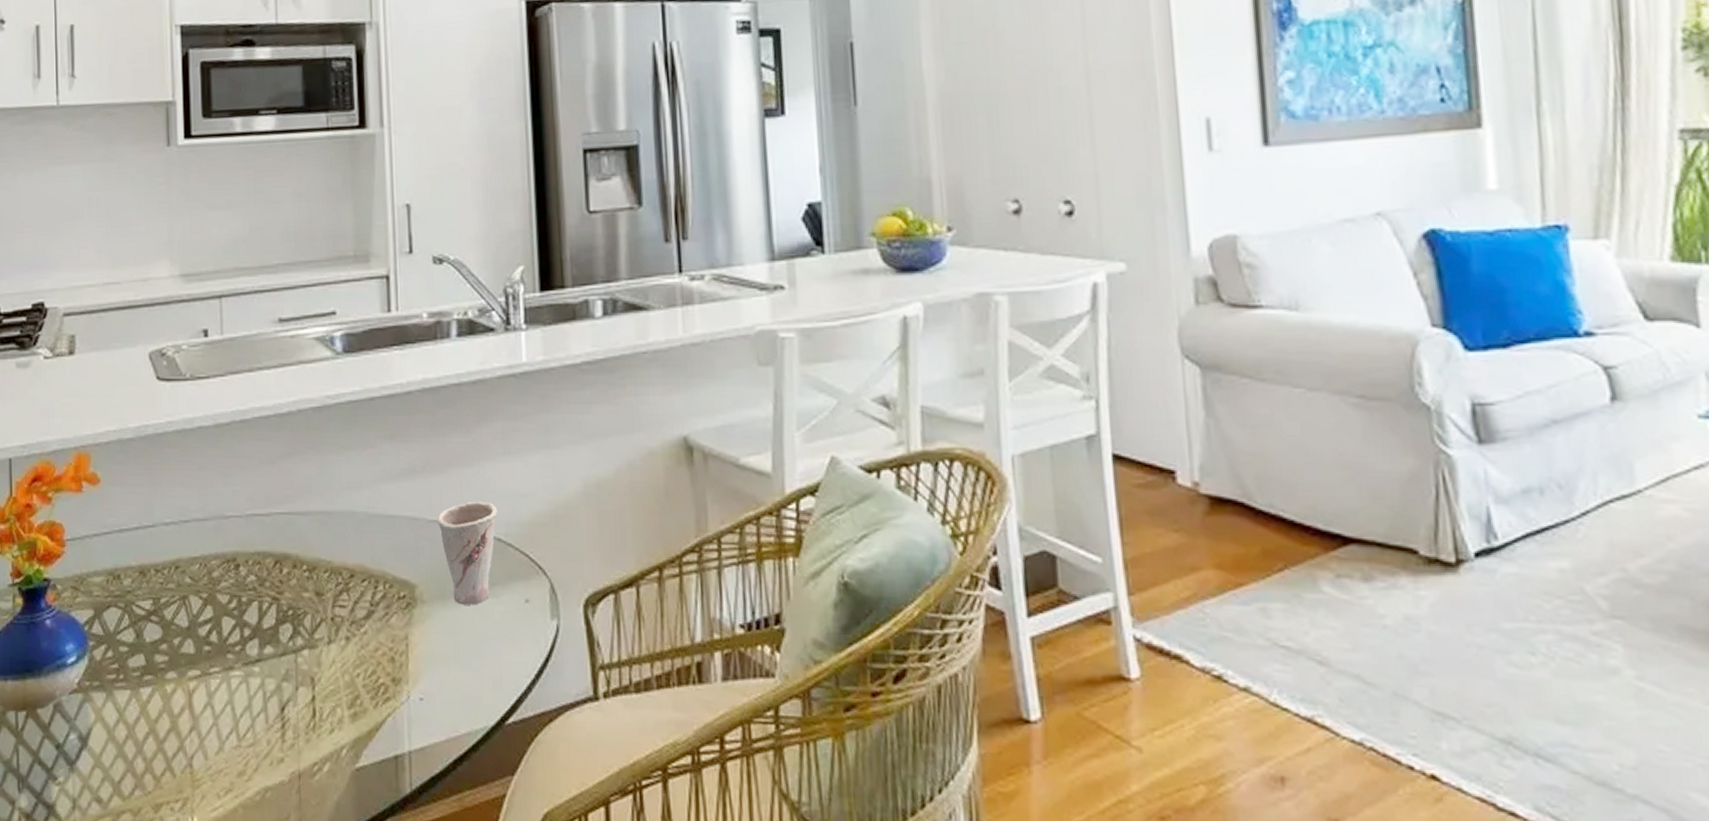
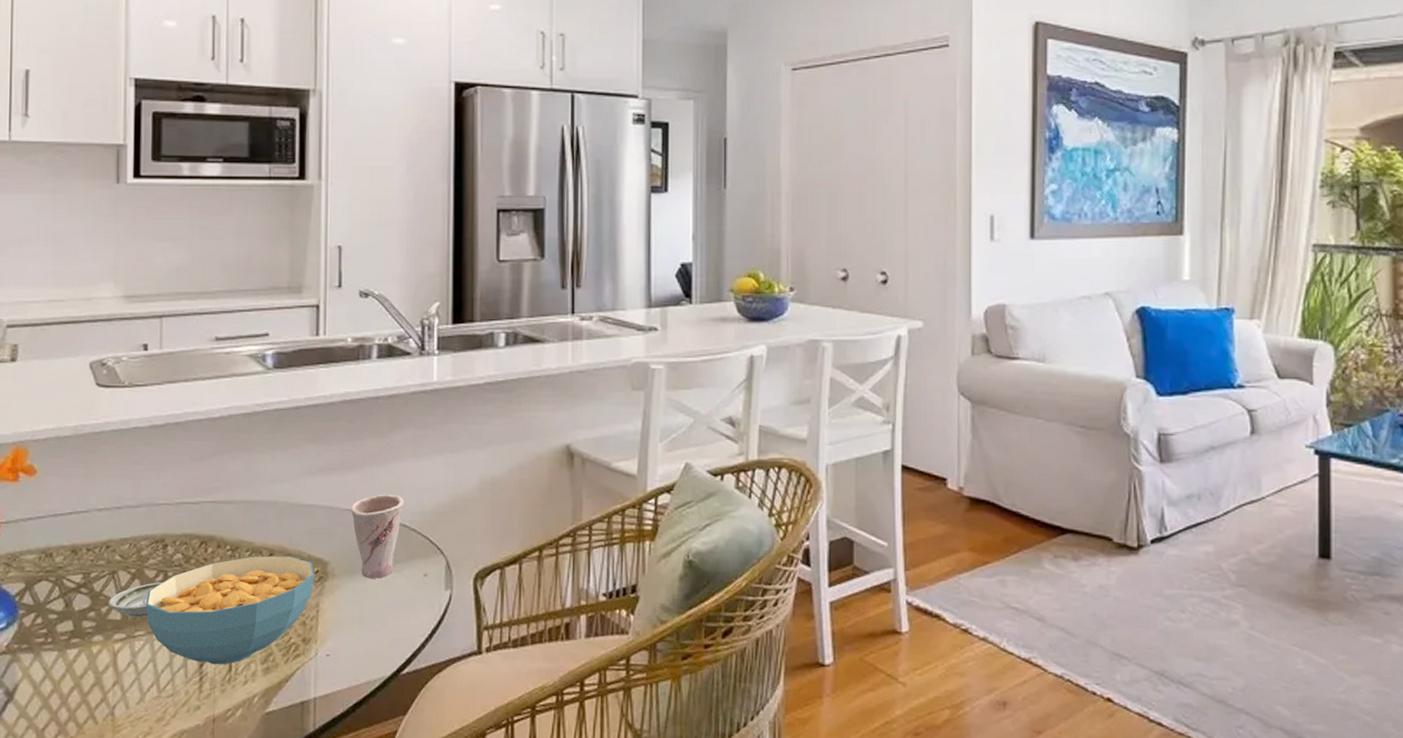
saucer: none [181,609,236,652] -> present [108,582,162,618]
cereal bowl: none [219,577,402,709] -> present [145,555,315,665]

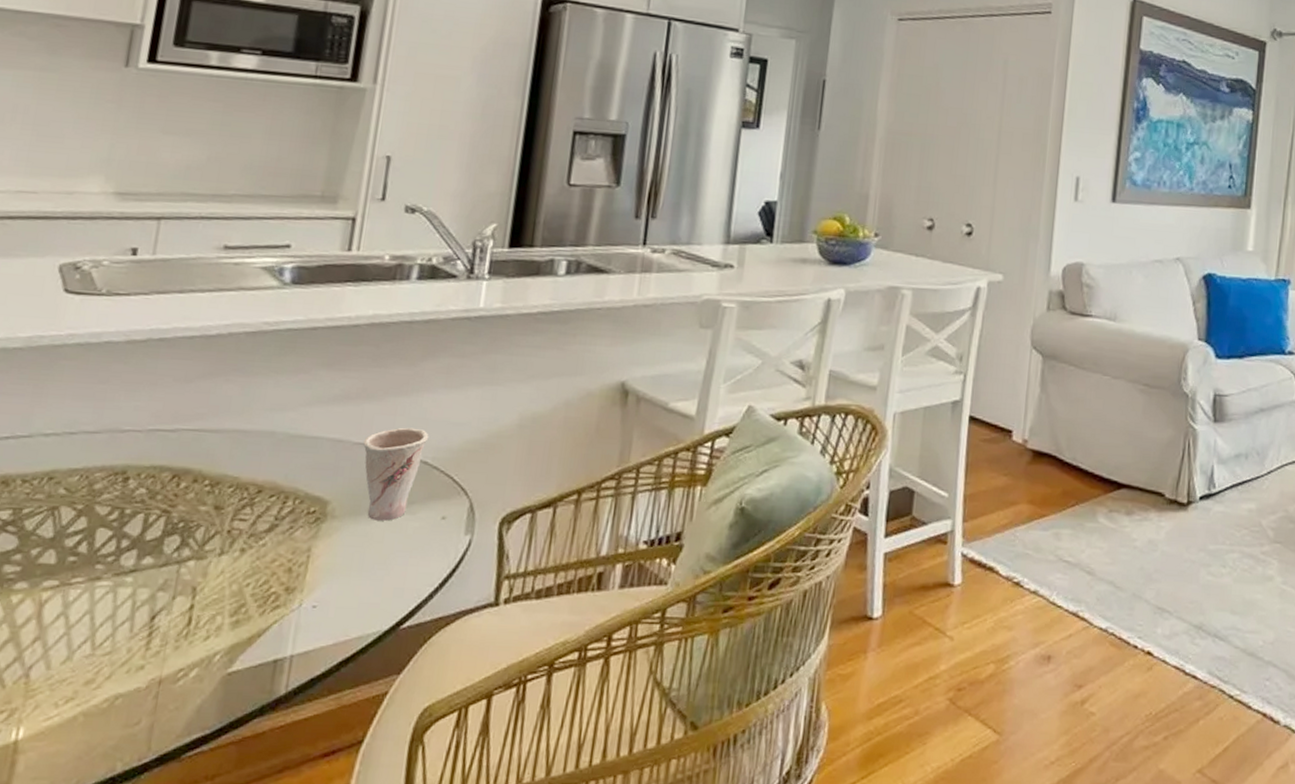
saucer: present [108,582,162,618] -> none [41,520,116,562]
cereal bowl: present [145,555,315,665] -> none [89,492,311,618]

